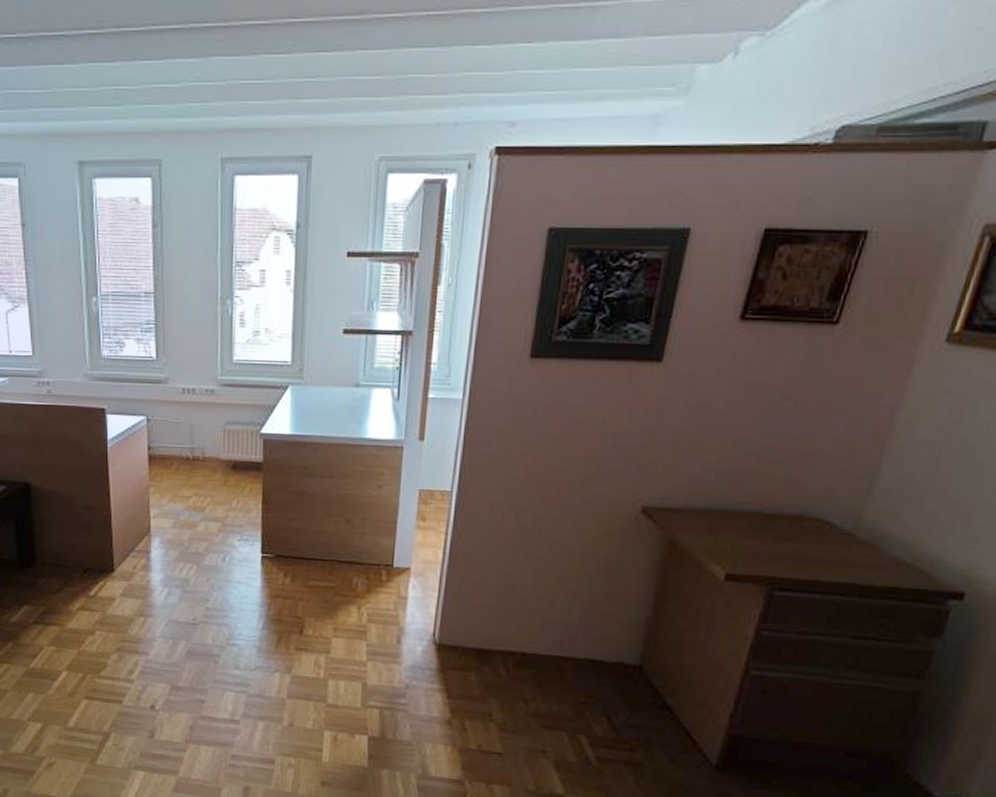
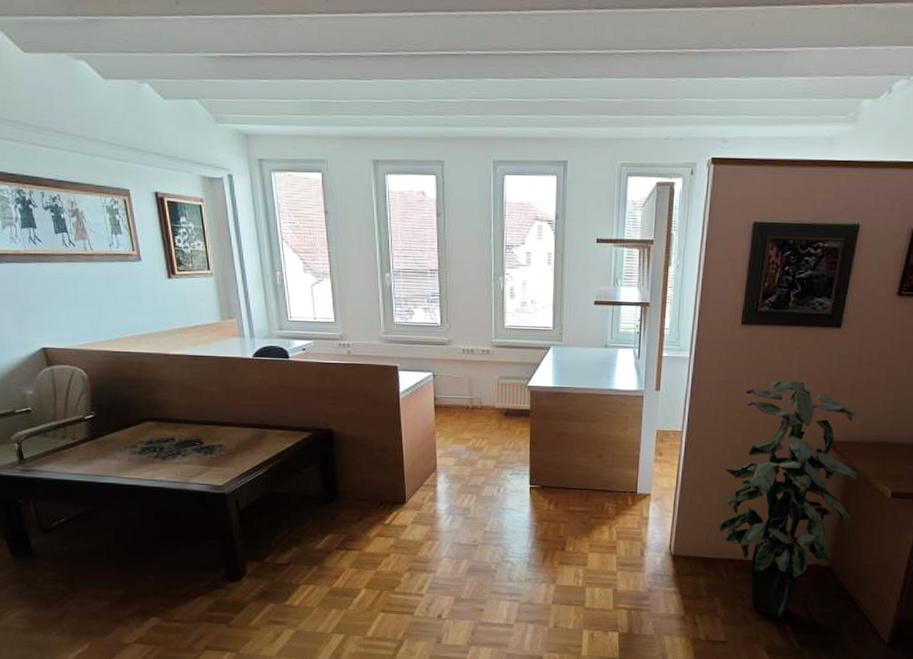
indoor plant: none [496,428,682,728] -> present [718,380,858,618]

